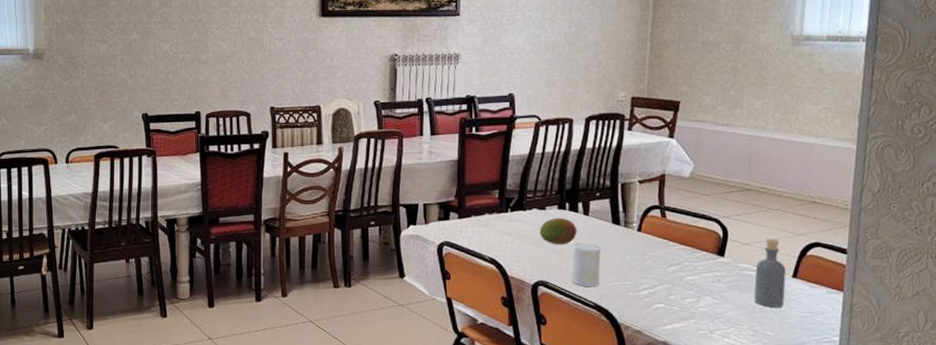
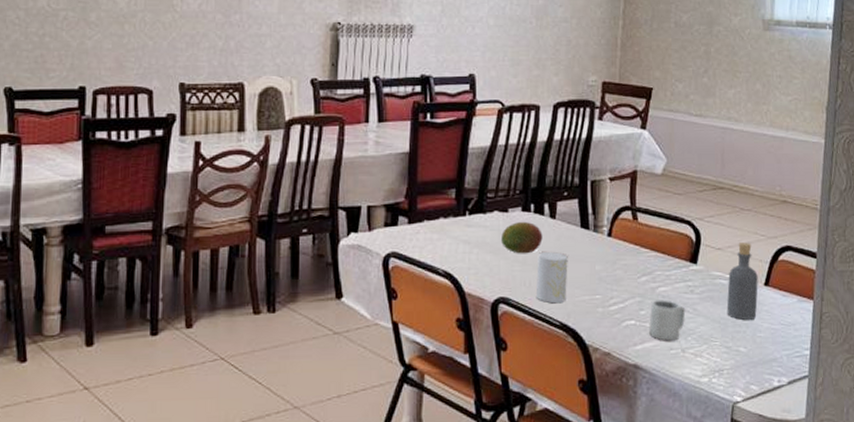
cup: none [678,287,713,323] -> present [649,300,686,341]

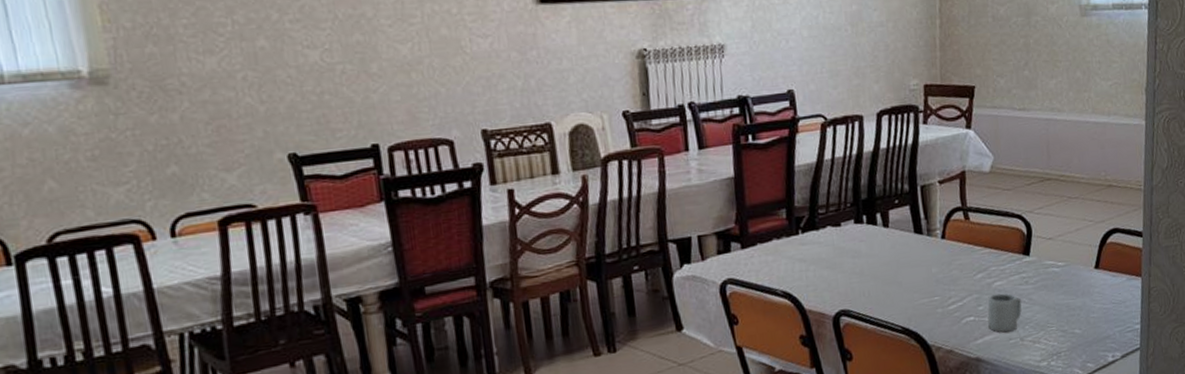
fruit: present [501,221,543,254] -> none [836,233,878,266]
cup: present [535,252,568,303] -> none [874,260,906,310]
bottle: present [726,242,758,320] -> none [1060,229,1089,304]

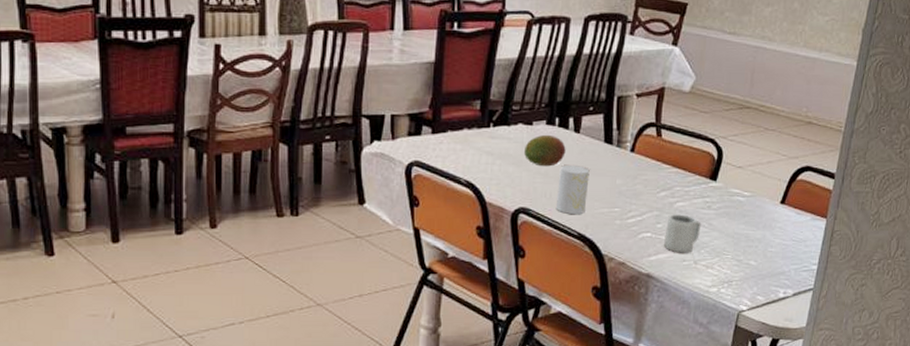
fruit: none [836,233,878,266] -> present [524,134,566,167]
cup: none [874,260,906,310] -> present [555,166,590,214]

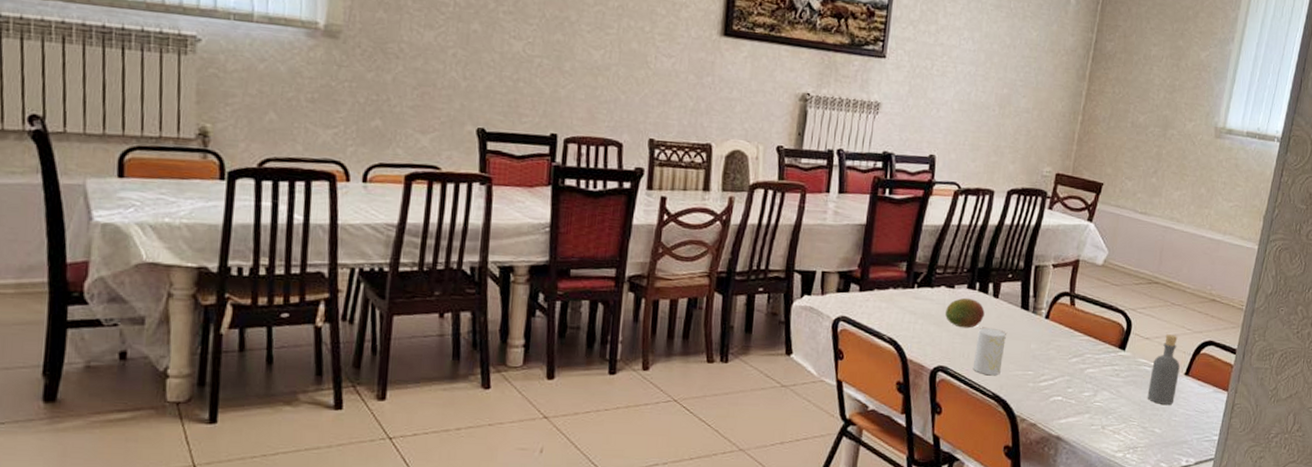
cup: present [664,214,702,253] -> none [1074,380,1110,418]
bottle: none [741,162,775,235] -> present [1147,334,1180,405]

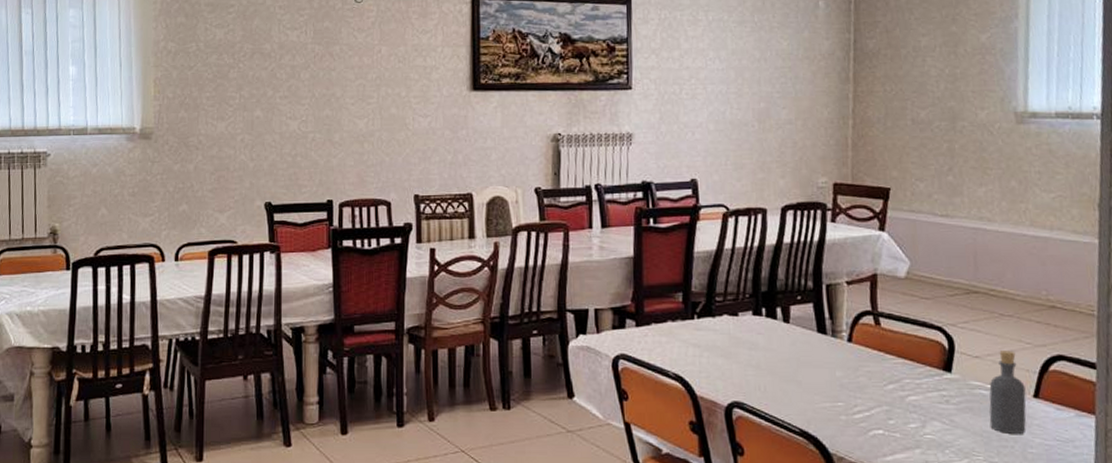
fruit: present [945,297,985,329] -> none [732,325,777,359]
cup: present [972,328,1006,375] -> none [772,357,806,408]

